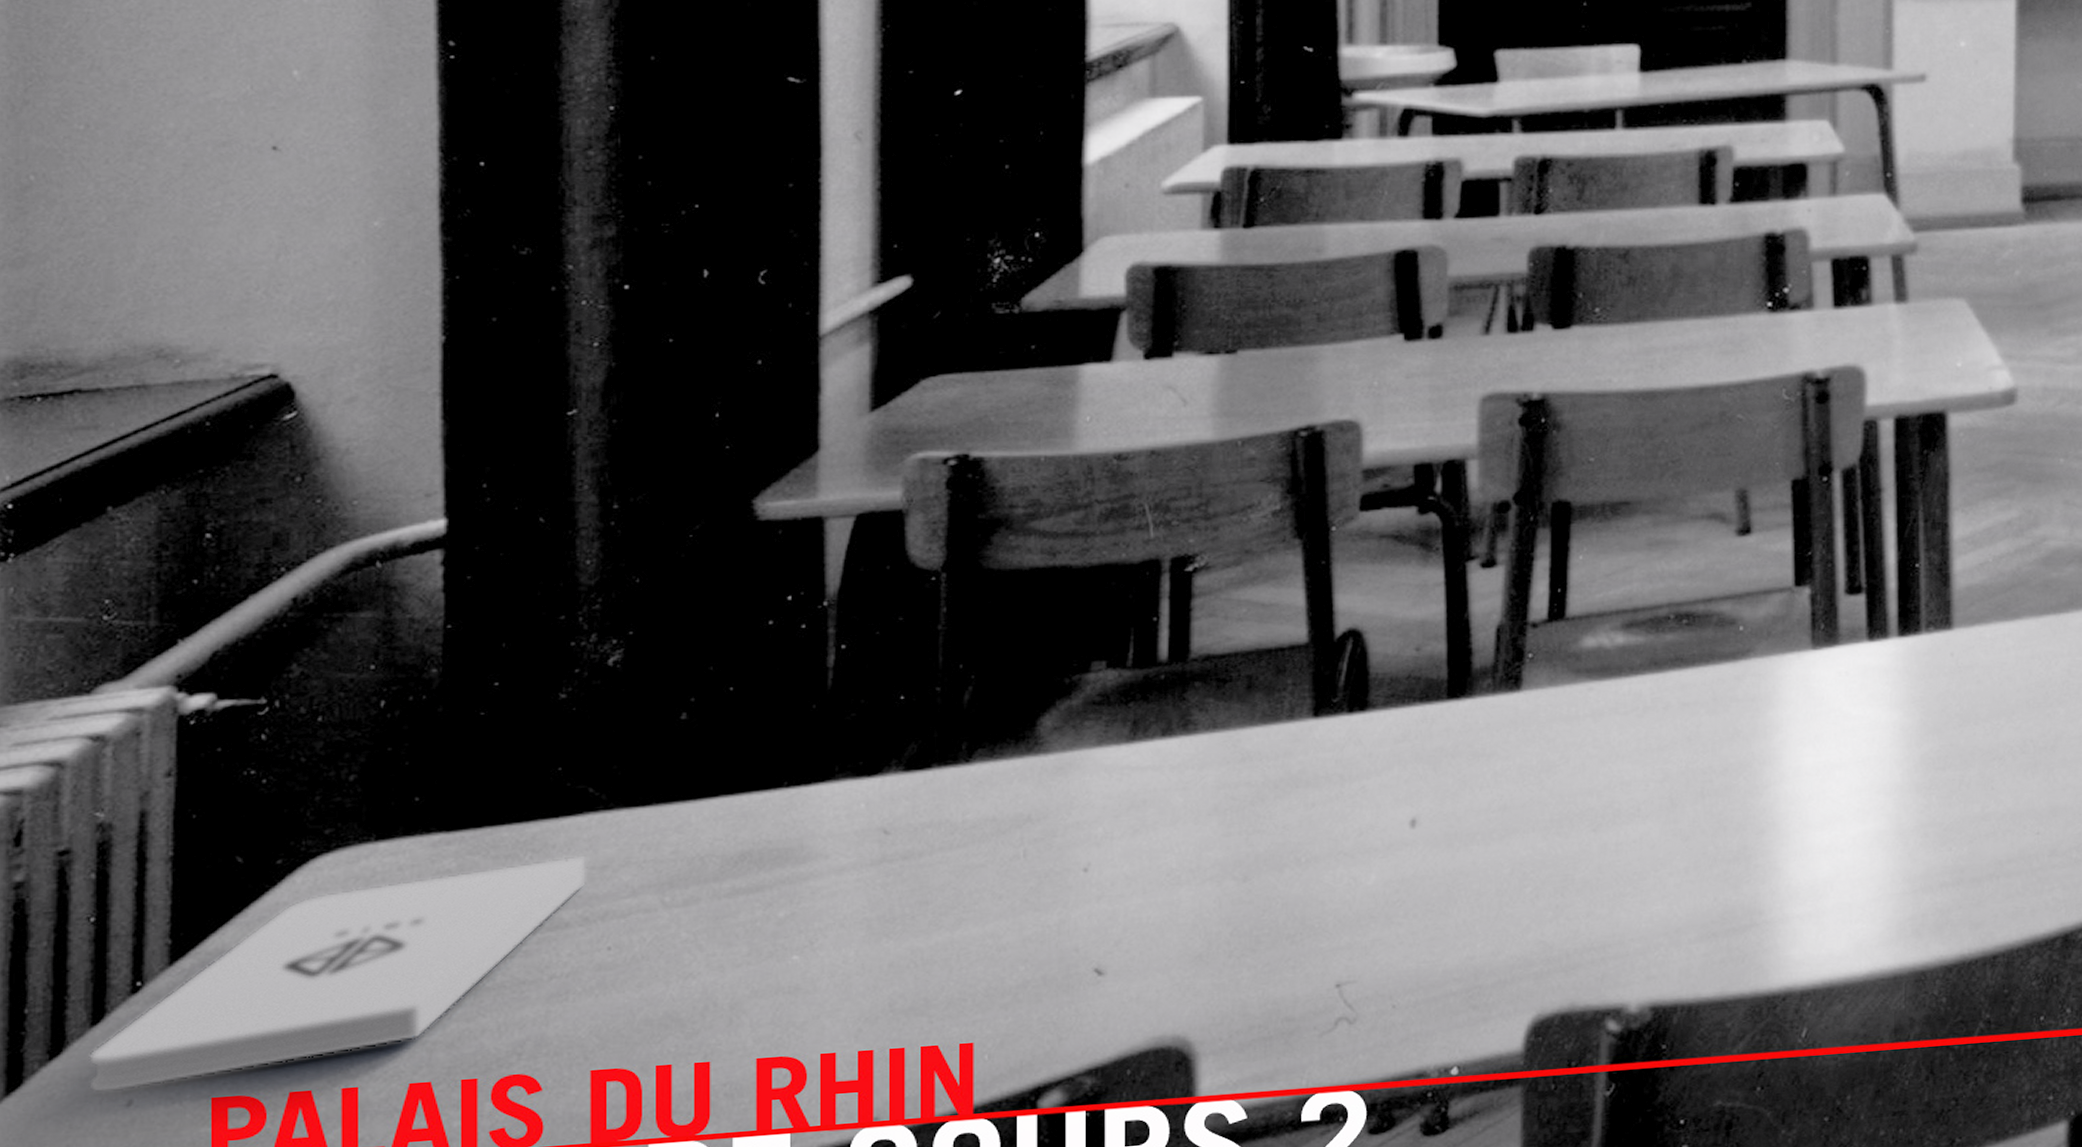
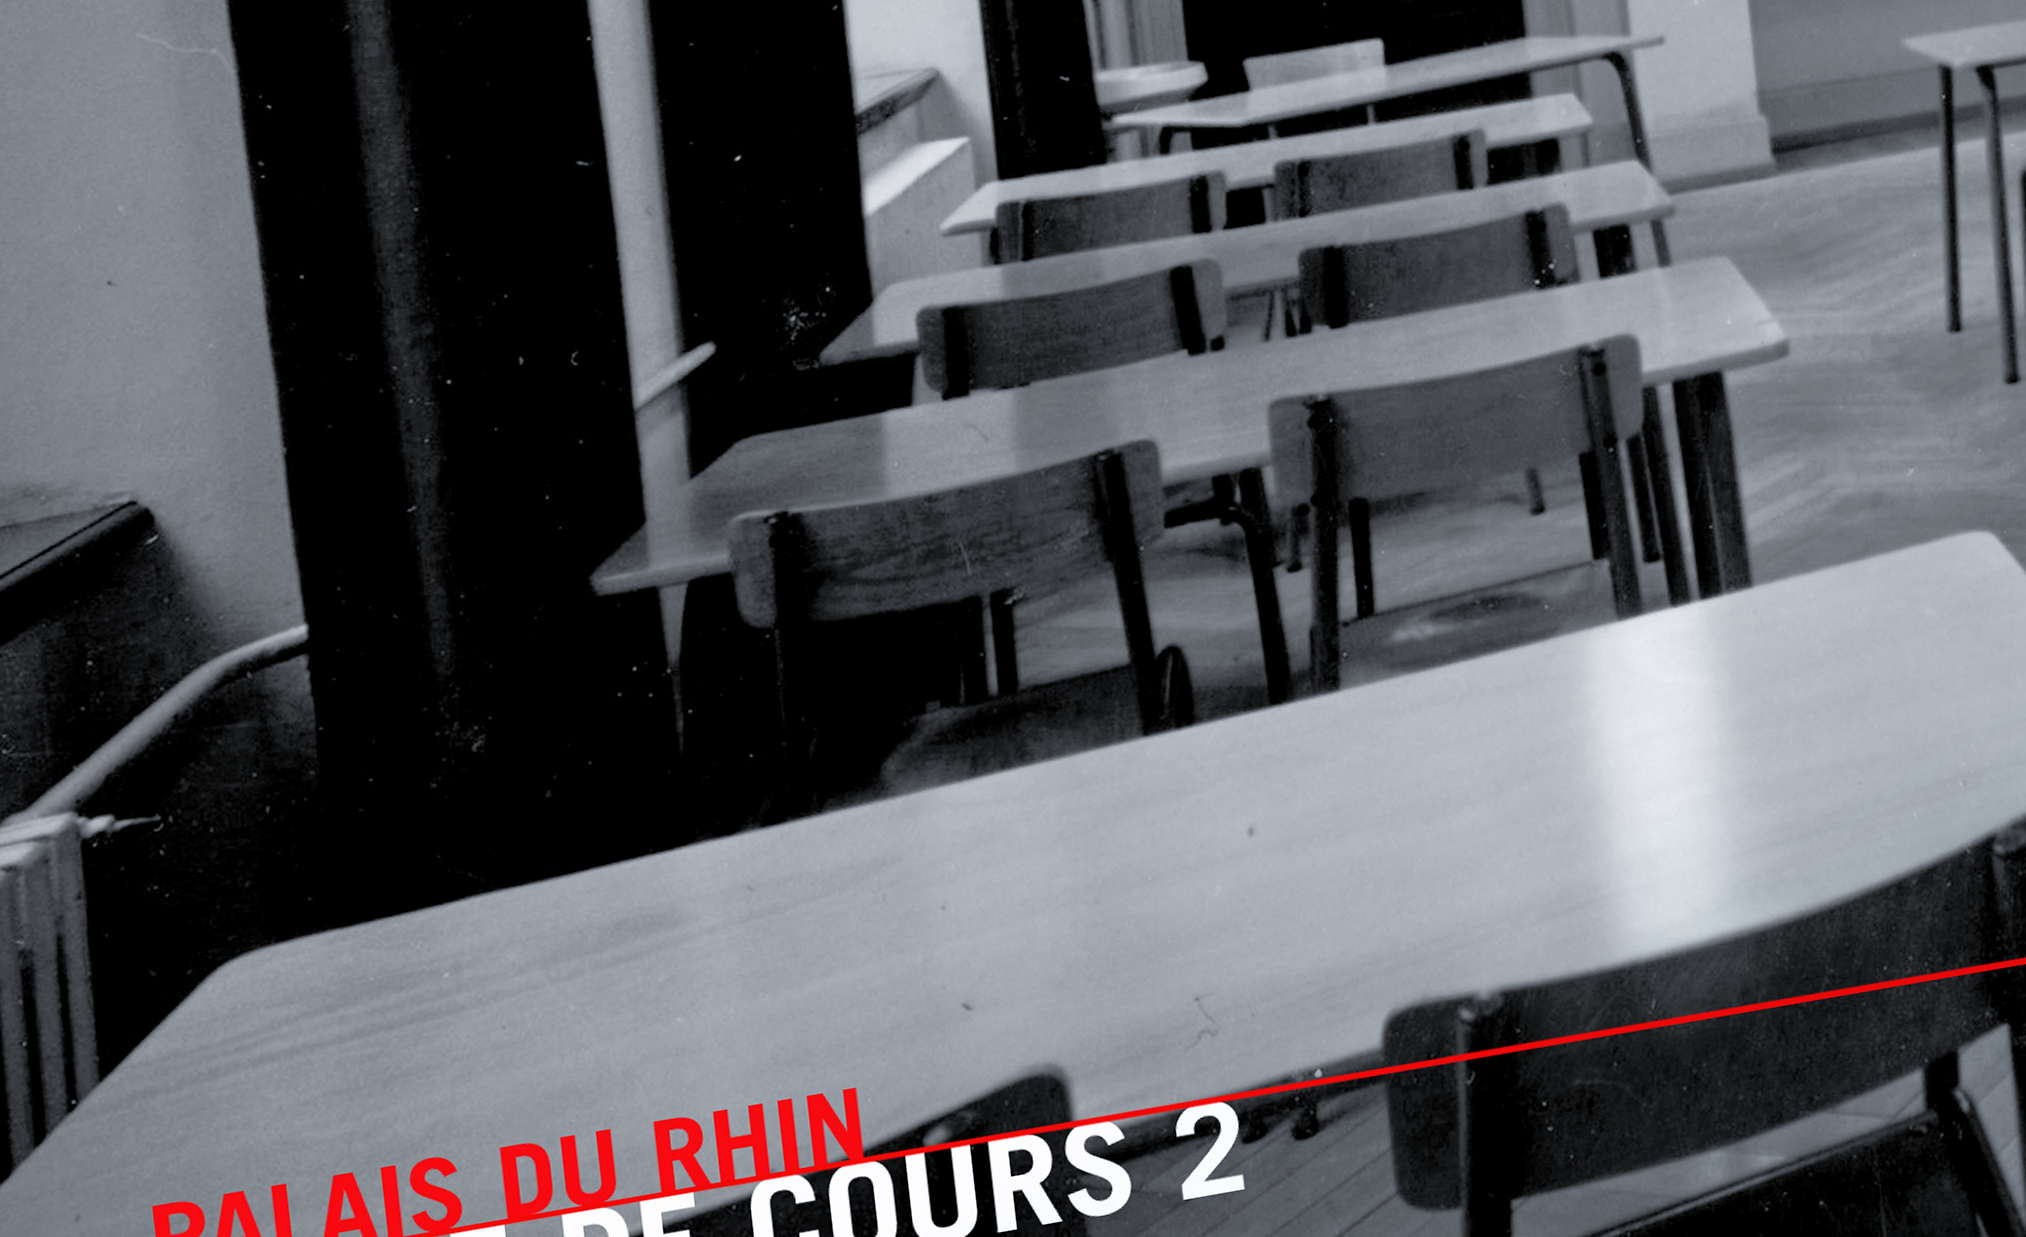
notepad: present [89,856,588,1094] -> none [35,939,477,1212]

